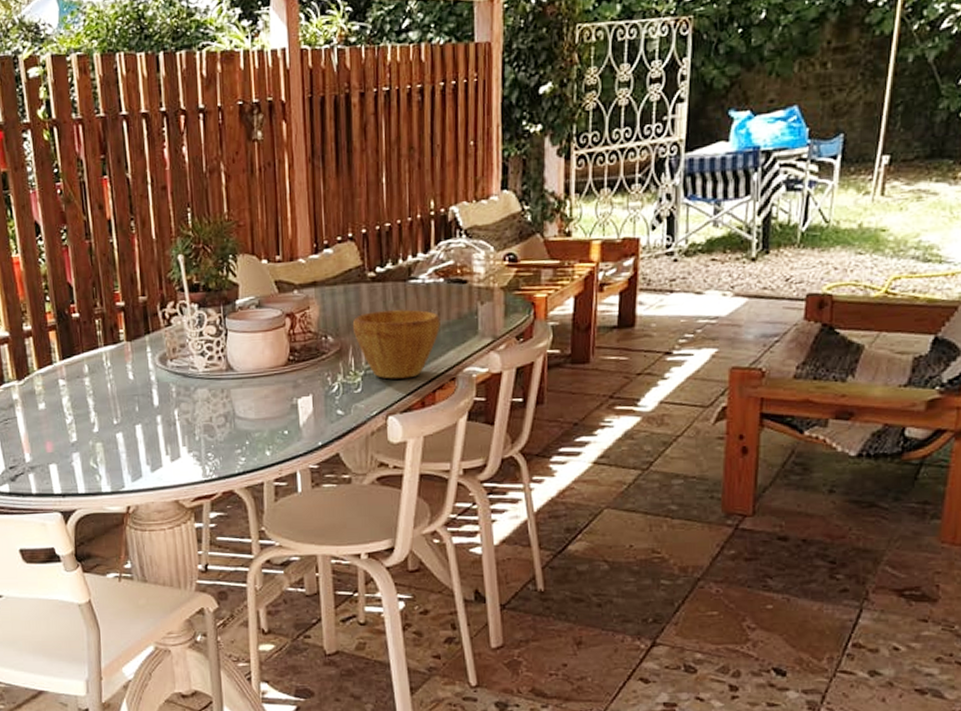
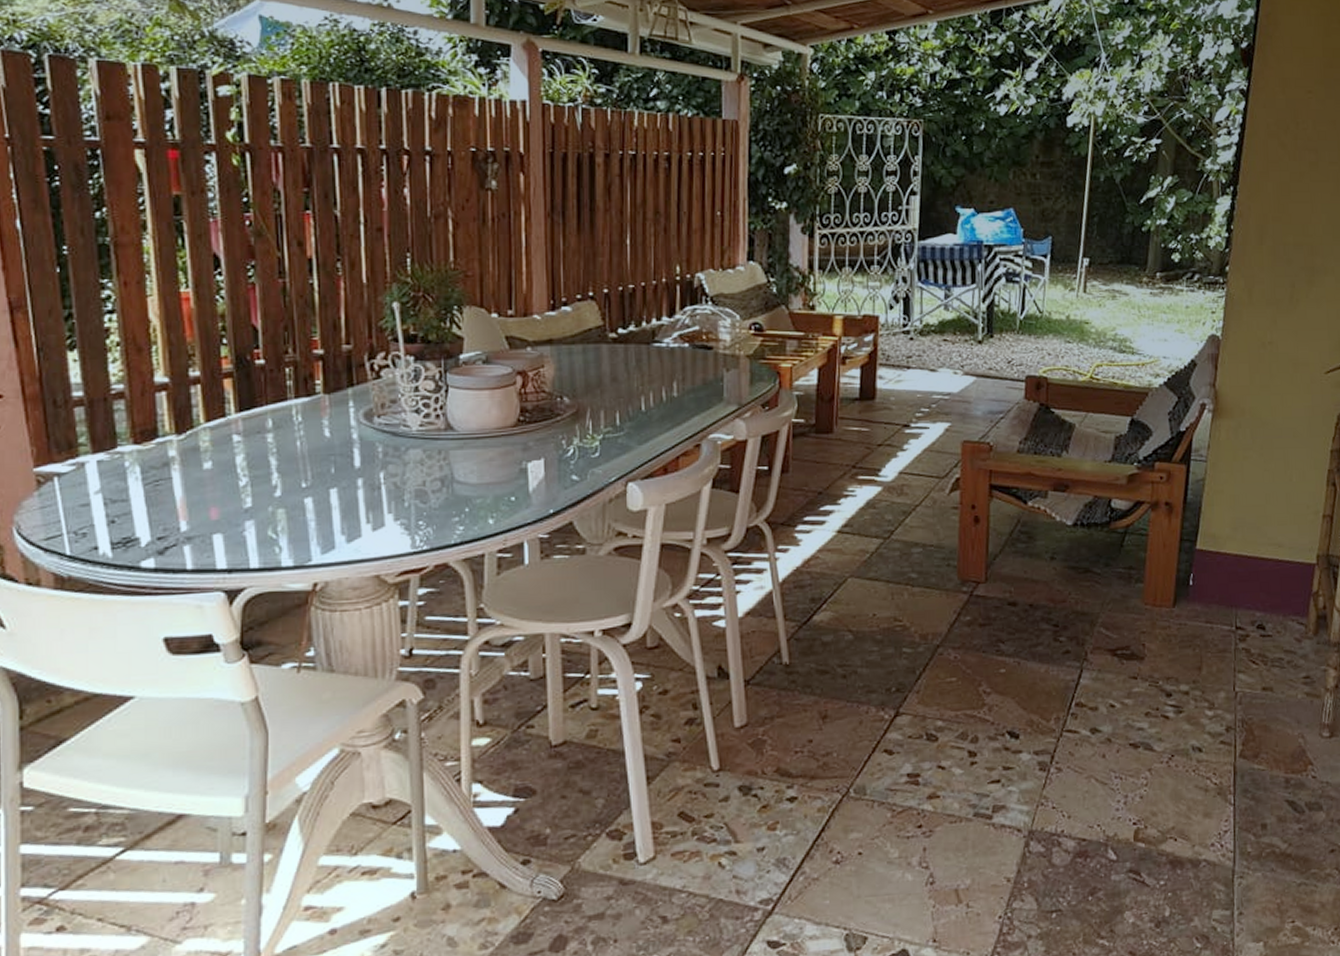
bowl: present [352,309,441,379] -> none [591,373,685,444]

